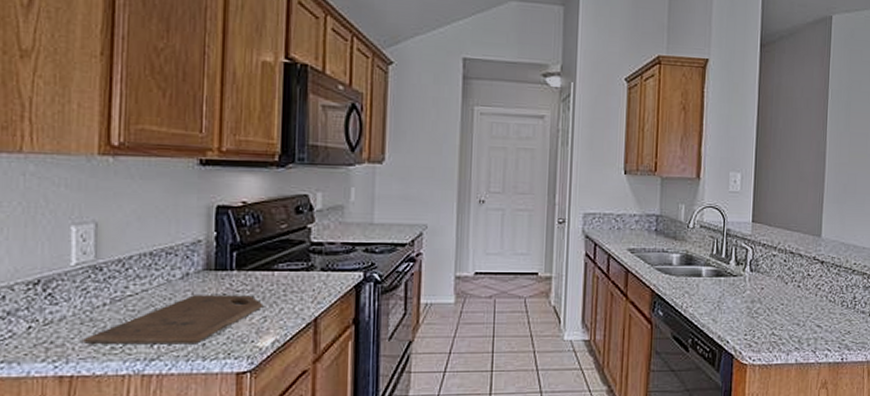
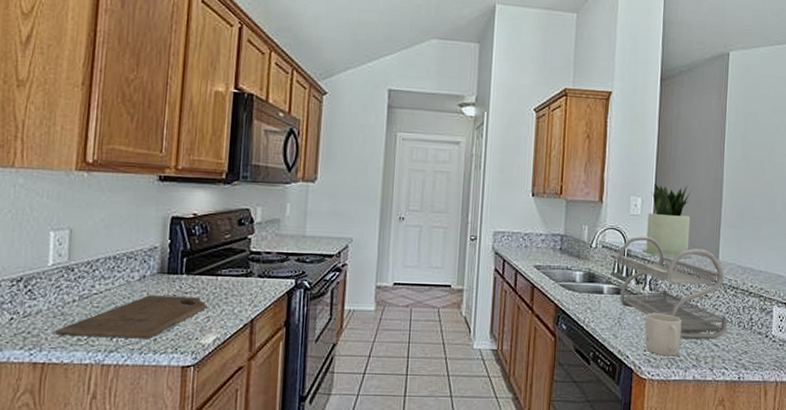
dish rack: none [715,214,831,320] -> present [616,236,728,339]
planter: none [741,157,794,238] -> present [641,183,692,259]
mug: none [745,295,784,340] -> present [645,313,682,357]

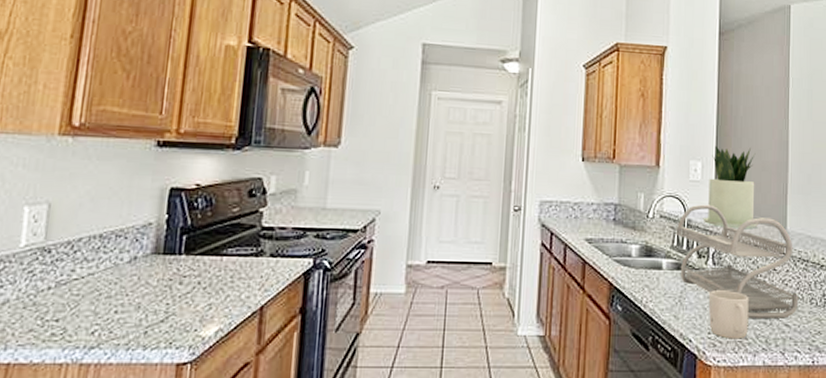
cutting board: present [53,295,208,339] -> none [22,280,210,332]

